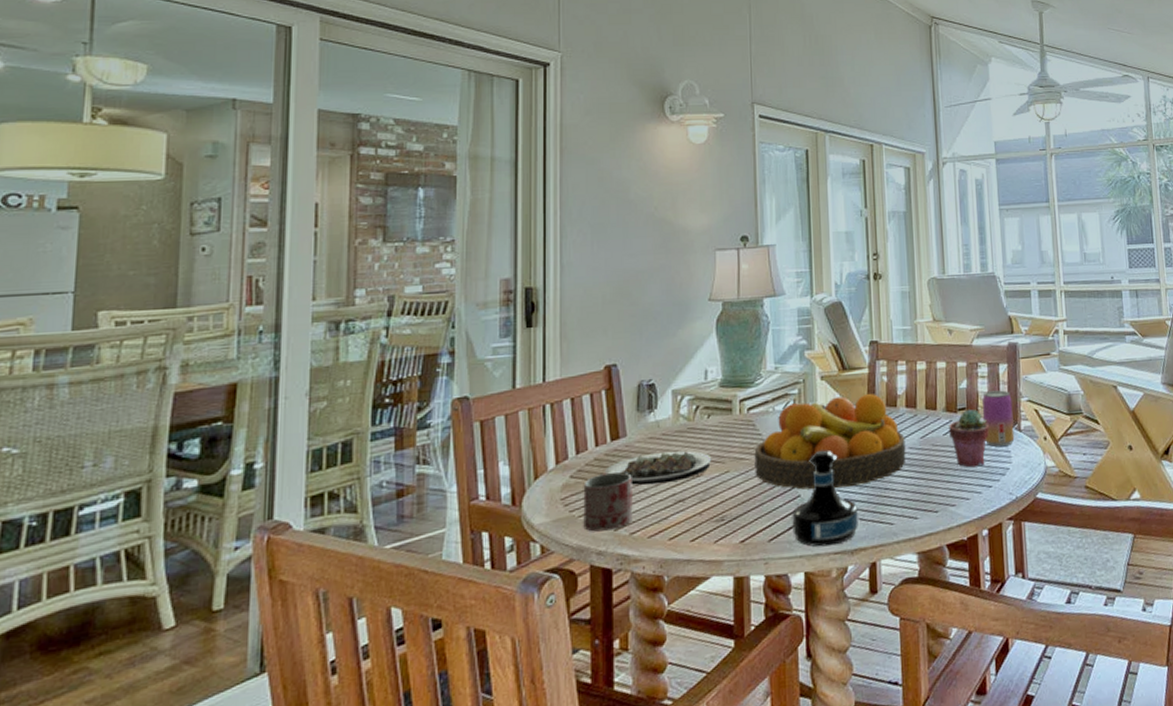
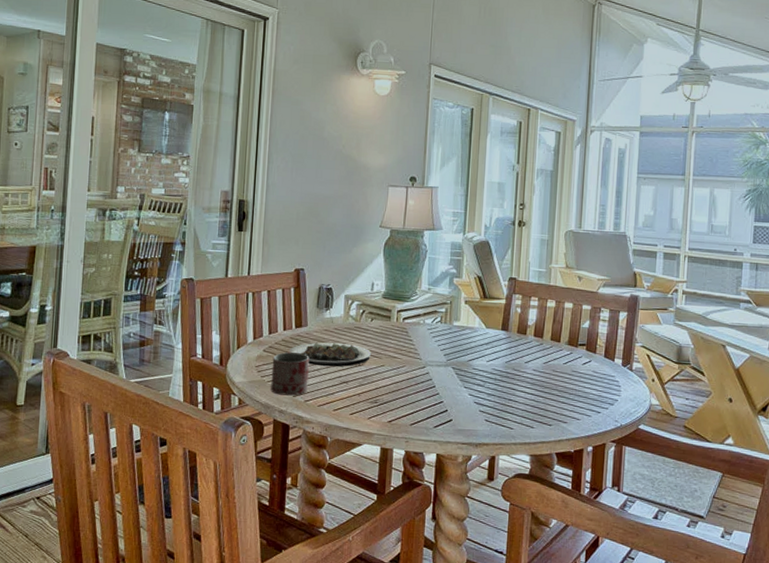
fruit bowl: present [754,393,906,490] -> none [404,319,531,394]
tequila bottle: present [792,449,858,547] -> none [430,360,485,437]
potted succulent: present [949,409,990,468] -> none [569,345,605,395]
beverage can: present [982,390,1015,447] -> none [599,333,628,381]

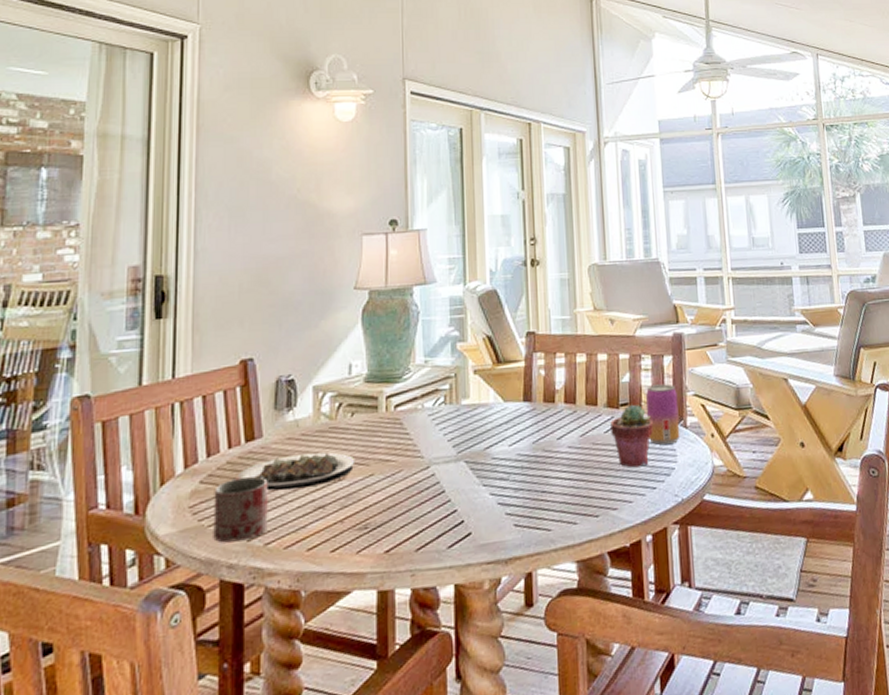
potted succulent: none [569,345,605,395] -> present [610,404,654,468]
beverage can: none [599,333,628,381] -> present [645,384,680,445]

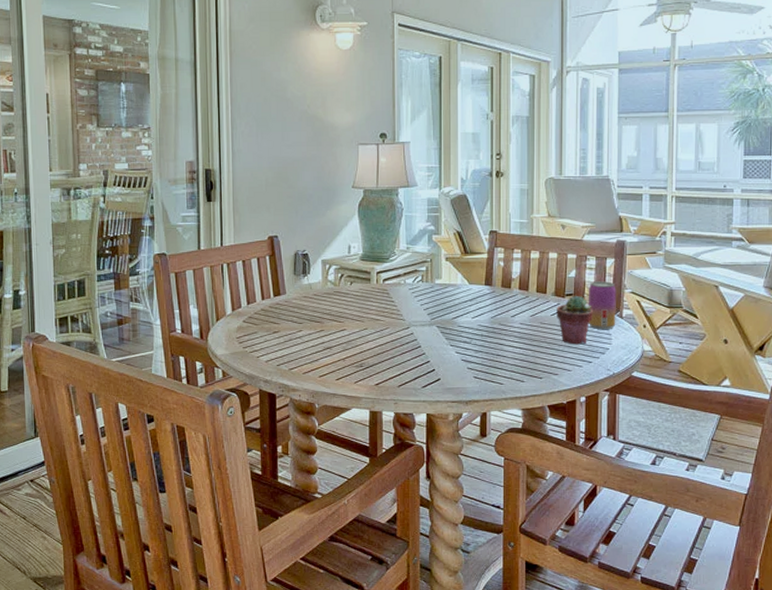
mug: present [213,476,268,543] -> none [253,321,291,365]
plate: present [238,452,355,491] -> none [270,308,354,334]

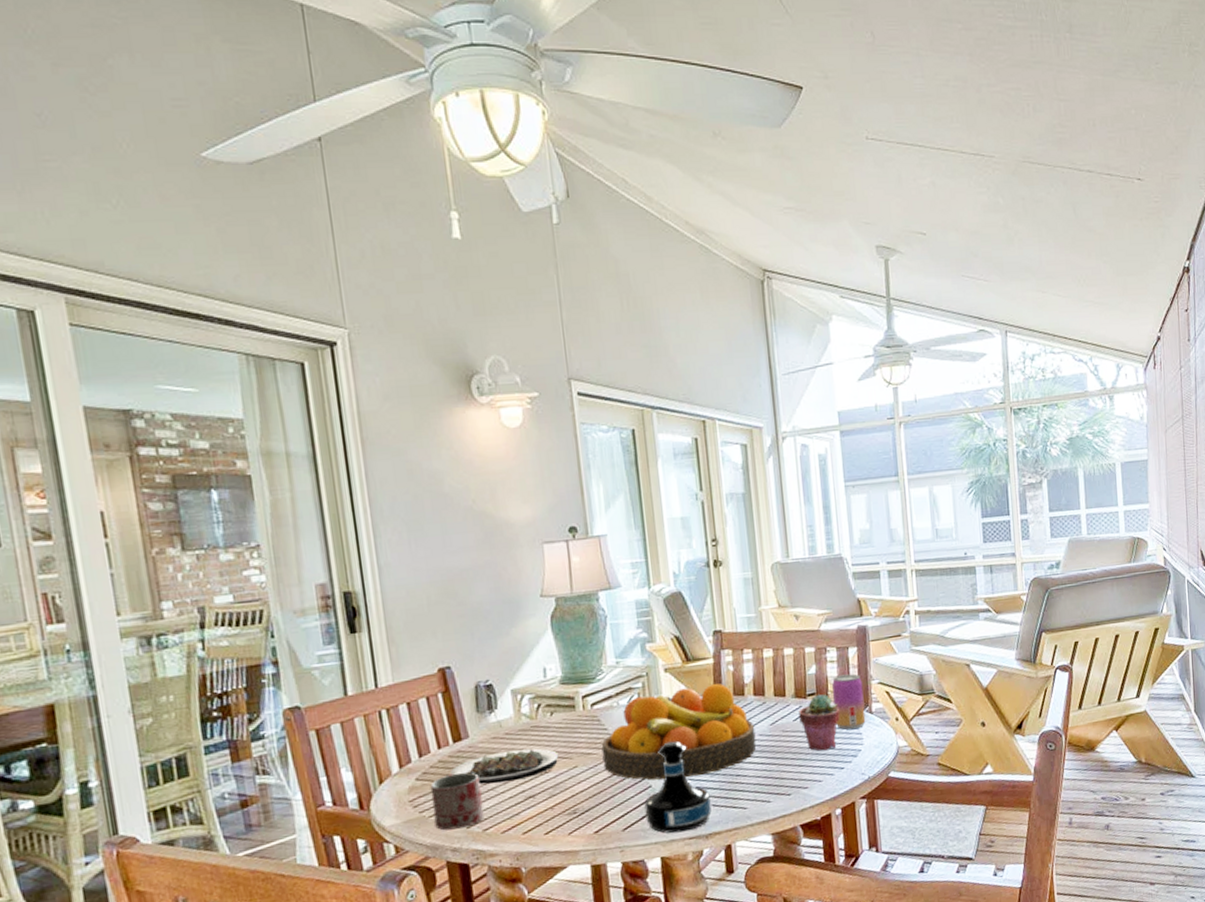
mug: none [253,321,291,365] -> present [430,772,484,831]
plate: none [270,308,354,334] -> present [451,748,559,785]
fruit bowl: none [388,275,517,350] -> present [601,683,756,781]
tequila bottle: none [418,319,473,396] -> present [644,741,712,833]

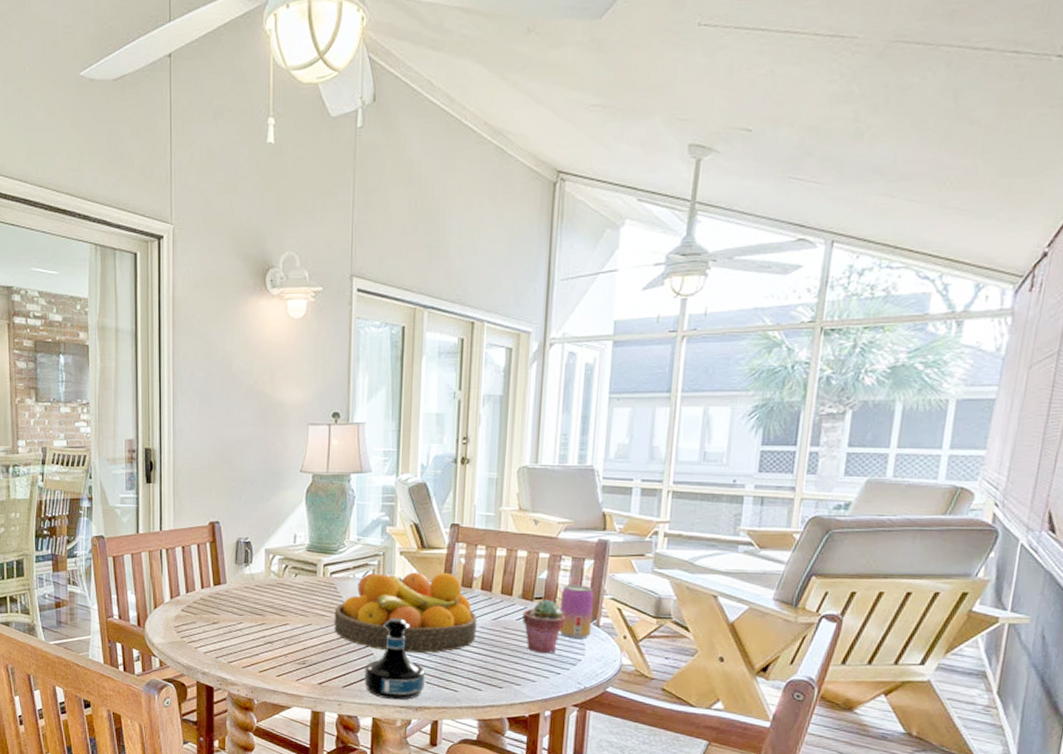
mug: present [430,772,484,831] -> none [191,610,230,657]
plate: present [451,748,559,785] -> none [209,600,297,627]

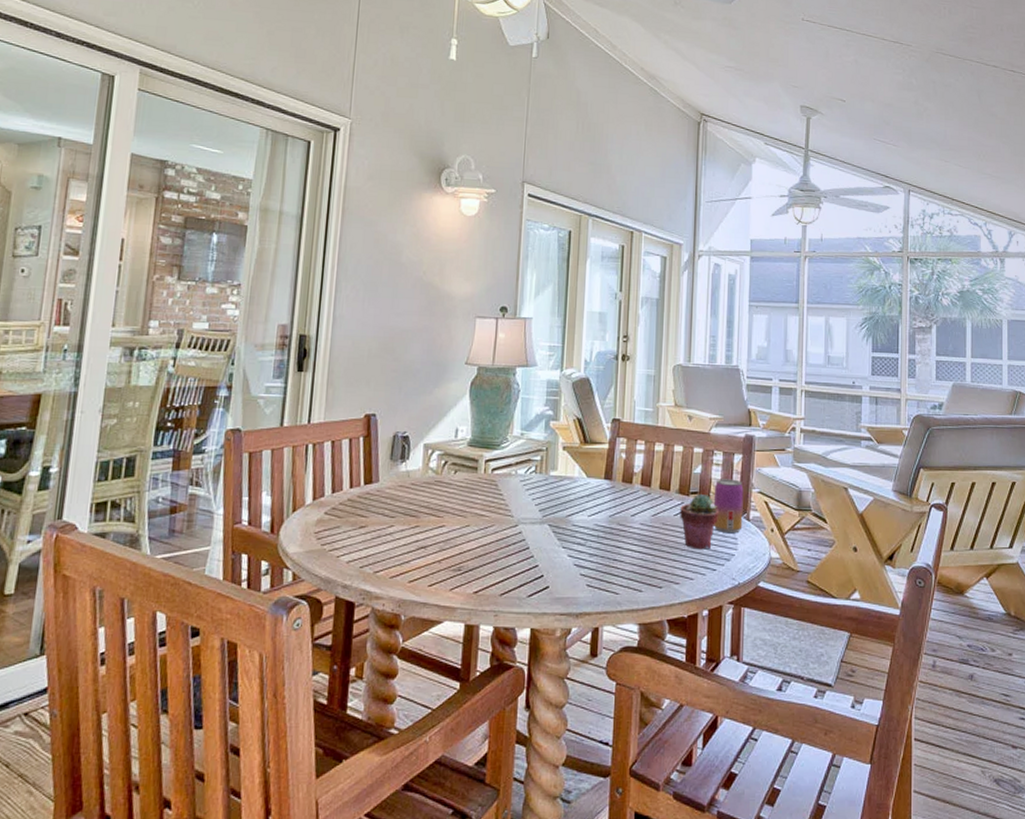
fruit bowl: present [334,572,477,653] -> none [493,467,637,553]
tequila bottle: present [364,617,425,700] -> none [523,516,586,607]

